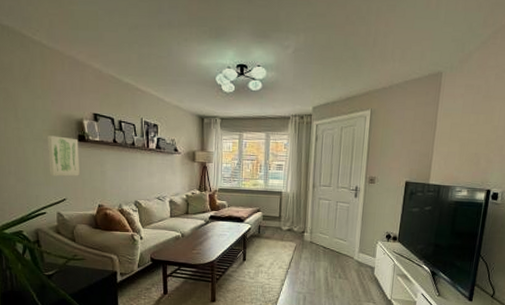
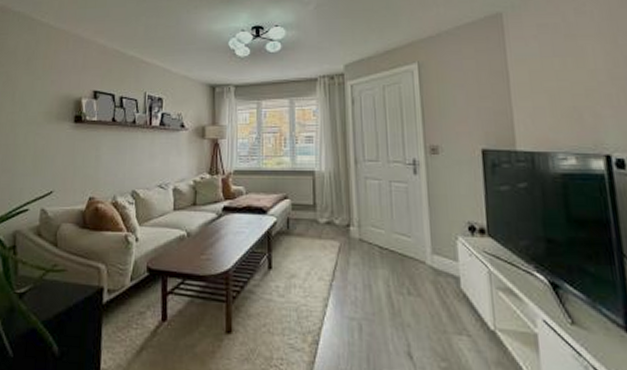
wall art: present [48,135,79,177] -> none [39,118,75,164]

